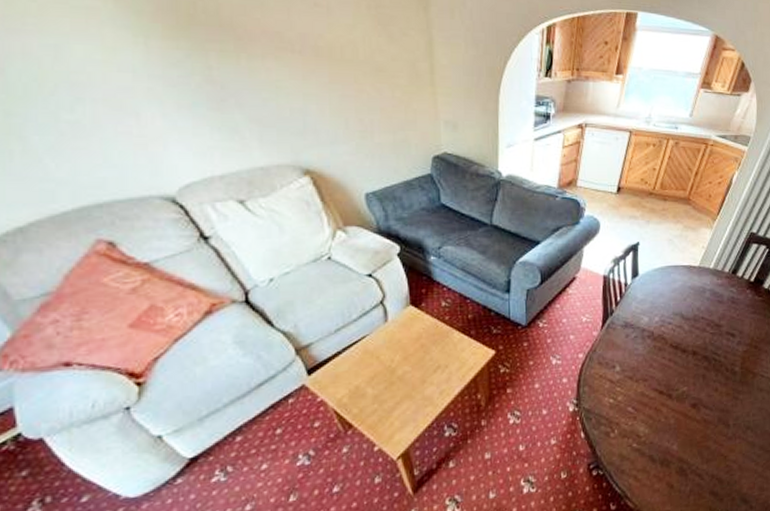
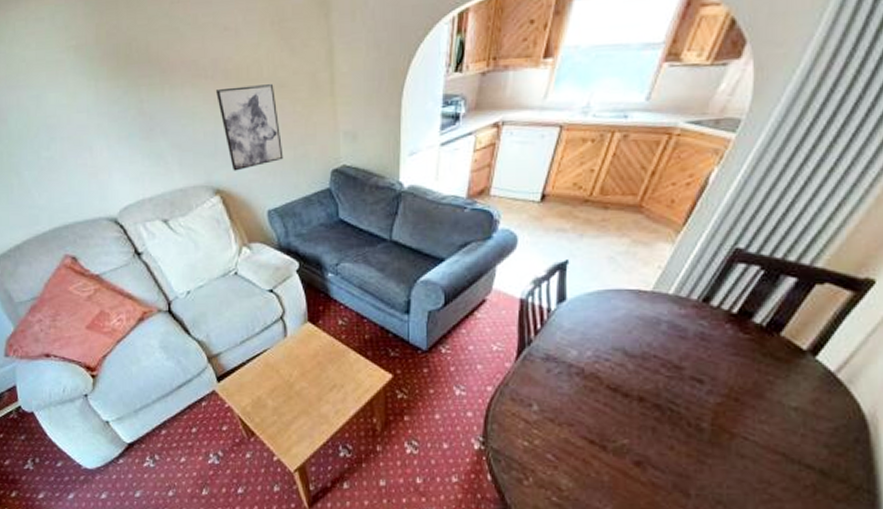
wall art: none [305,65,382,152] -> present [216,84,284,171]

